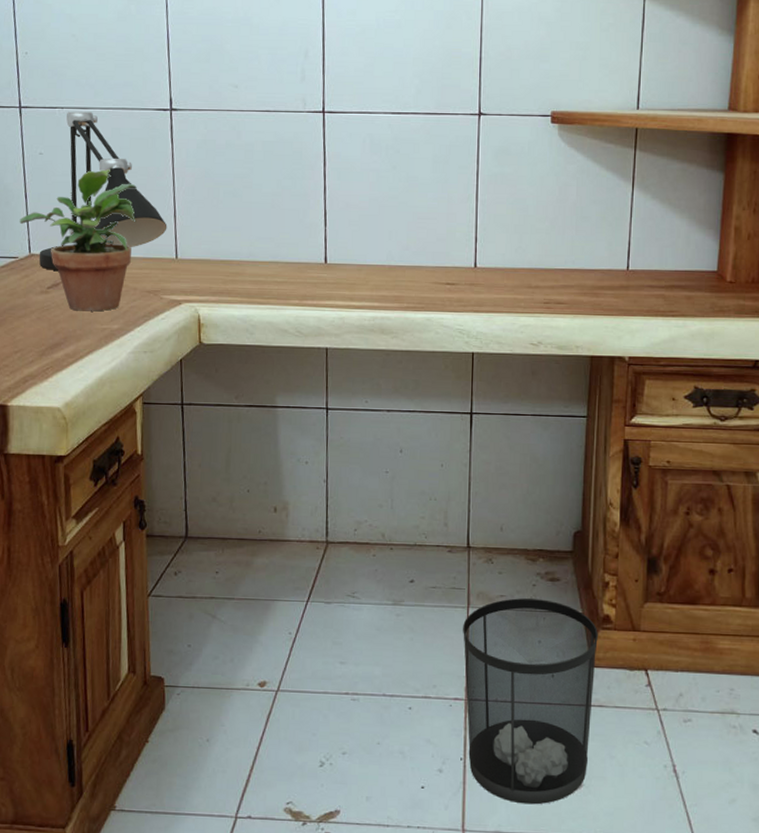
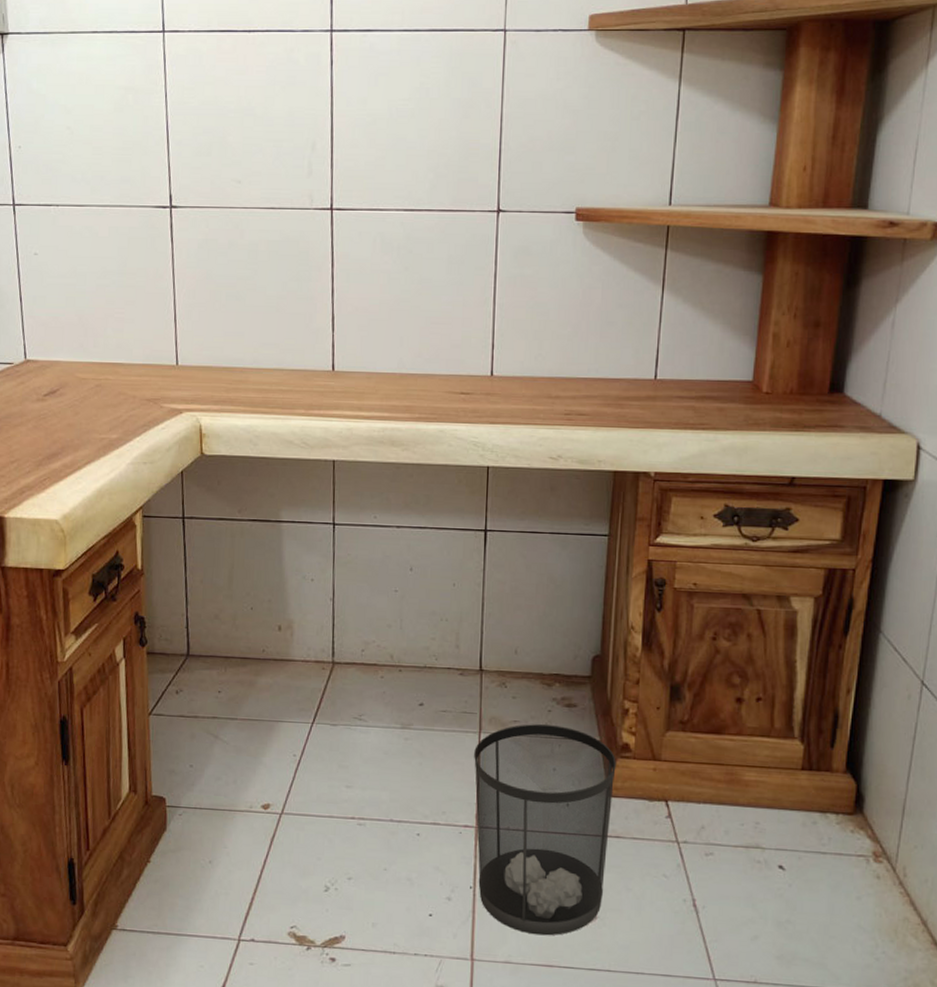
potted plant: present [19,169,137,312] -> none [14,271,136,421]
desk lamp: present [39,111,167,270] -> none [34,209,168,377]

